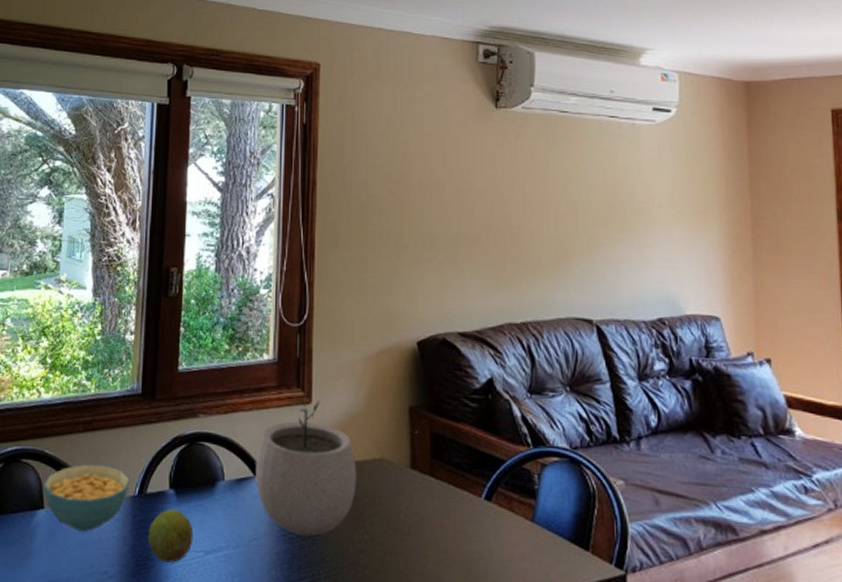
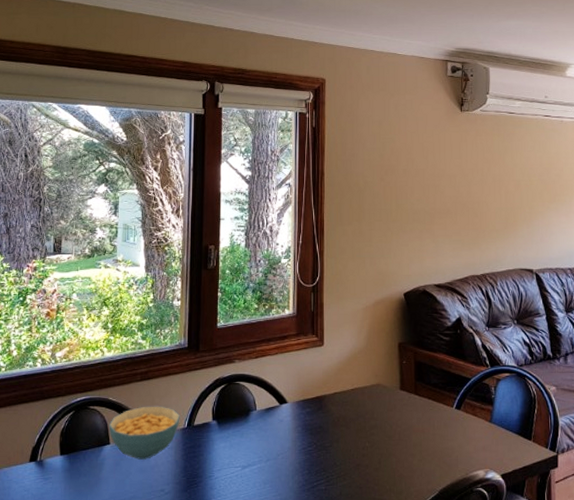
fruit: present [147,508,194,563] -> none [196,435,233,478]
plant pot: present [256,395,357,536] -> none [281,340,359,447]

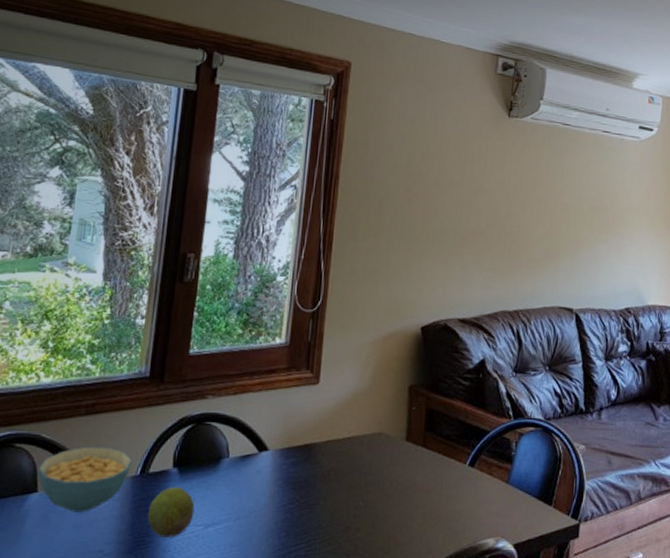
fruit: none [196,435,233,478] -> present [147,486,195,538]

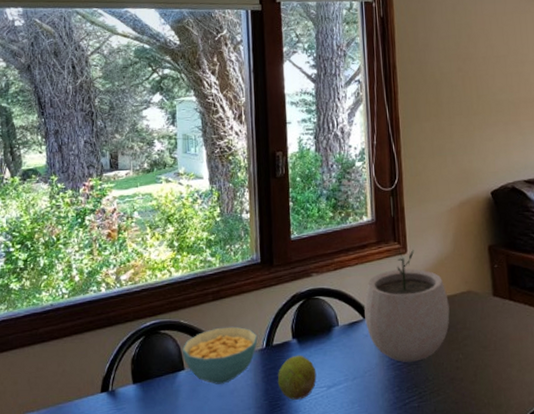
plant pot: none [260,376,357,505] -> present [364,247,450,362]

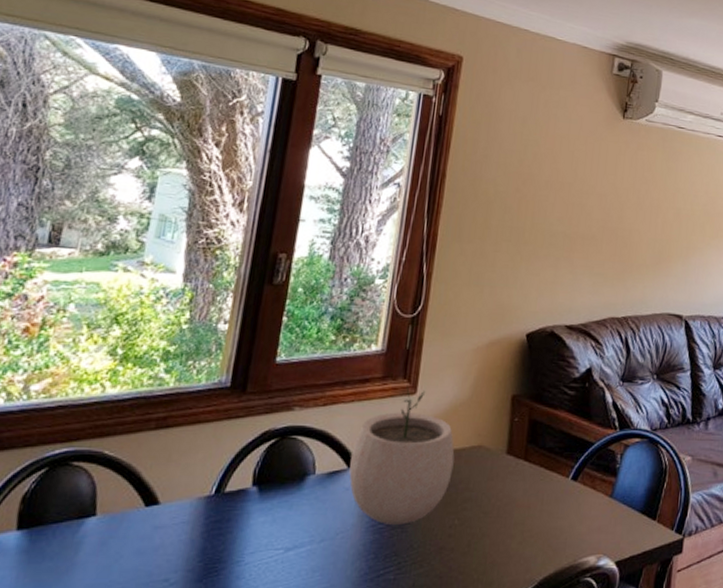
cereal bowl: present [182,326,258,384] -> none [97,464,207,538]
fruit: present [277,355,317,400] -> none [220,506,275,563]

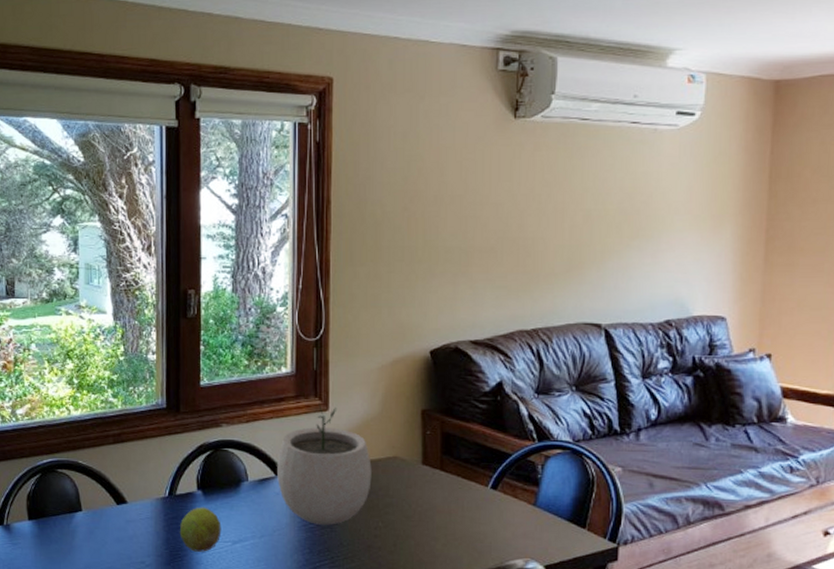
fruit: none [220,506,275,563] -> present [179,507,222,552]

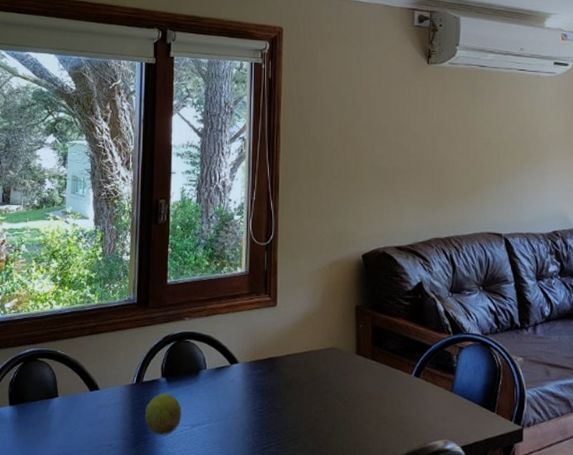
plant pot: present [277,403,372,525] -> none [232,300,313,410]

